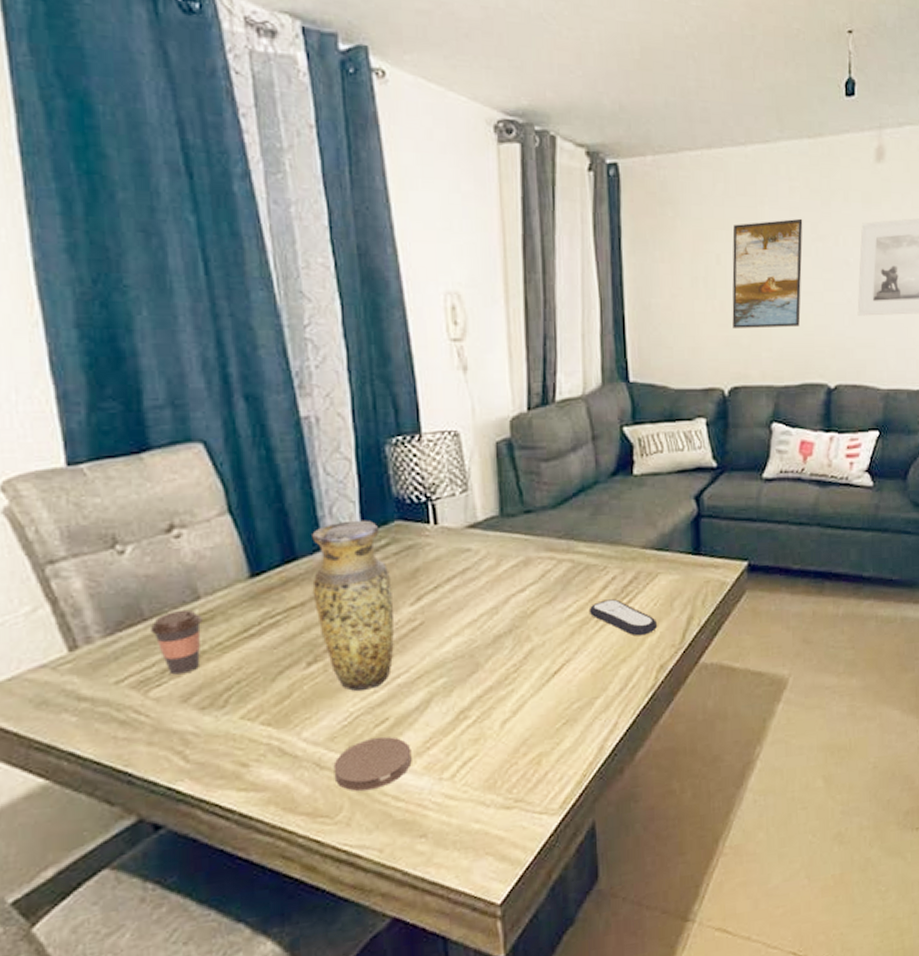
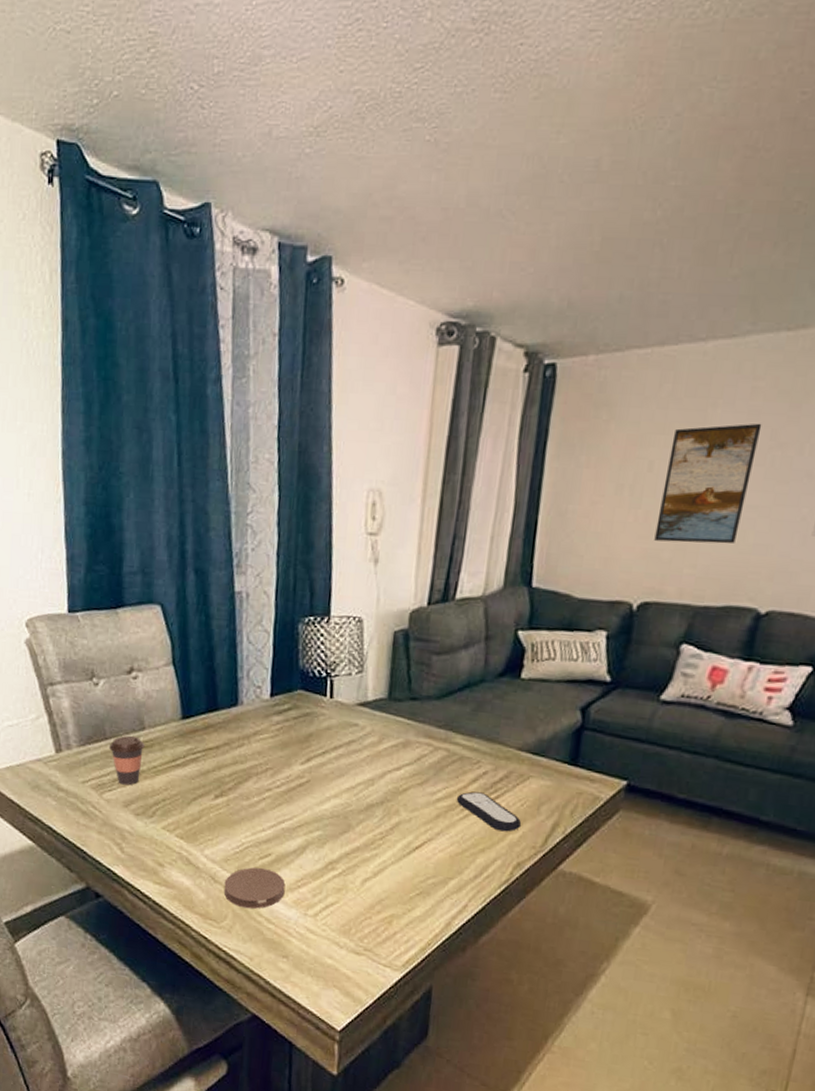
vase: present [312,520,395,692] -> none [226,684,289,828]

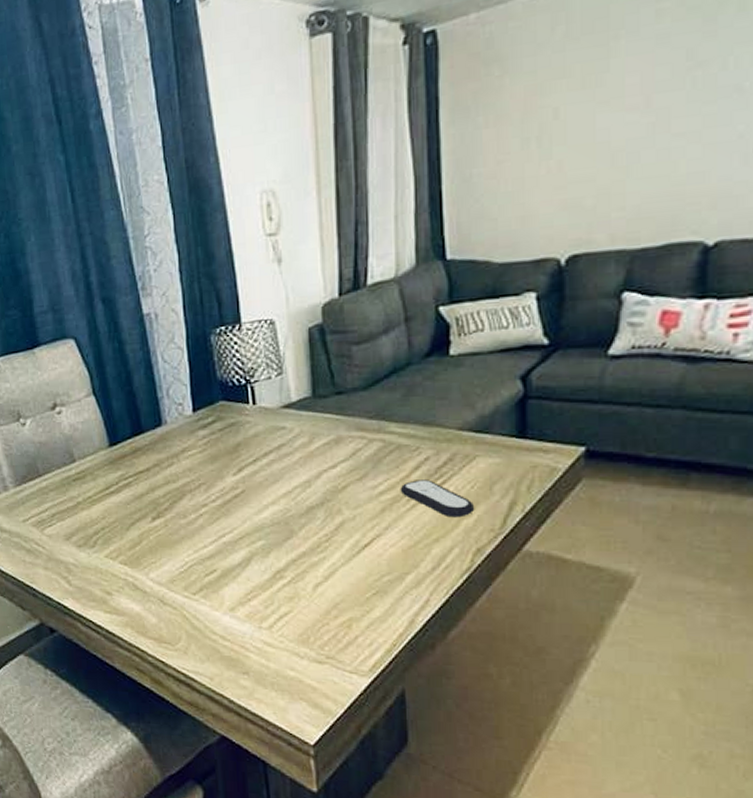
coffee cup: present [108,735,145,786] -> none [43,469,78,519]
coaster: present [223,867,286,909] -> none [173,586,236,628]
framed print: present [654,423,762,544] -> none [572,45,675,189]

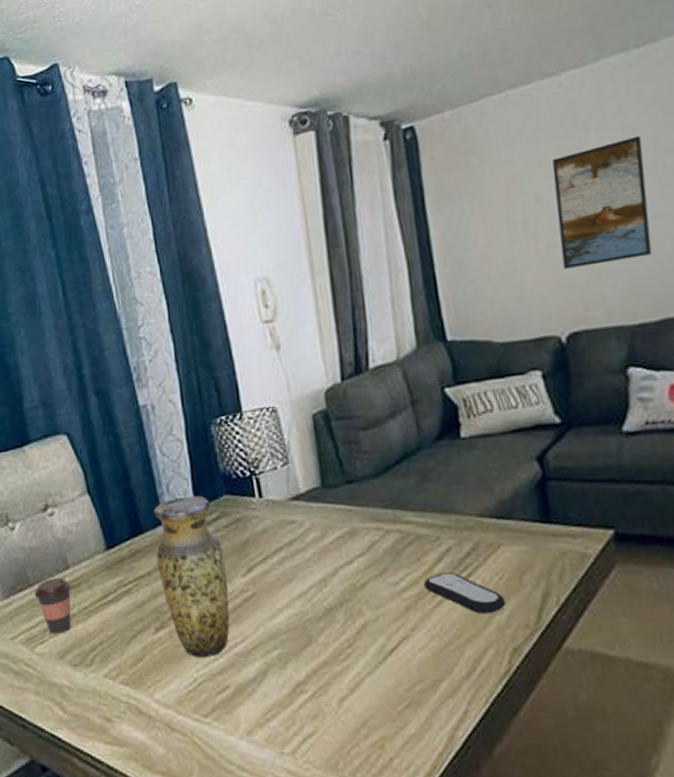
coffee cup: none [43,469,78,519] -> present [34,577,72,634]
vase: none [154,400,220,545] -> present [153,495,230,659]
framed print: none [572,45,675,189] -> present [552,135,652,269]

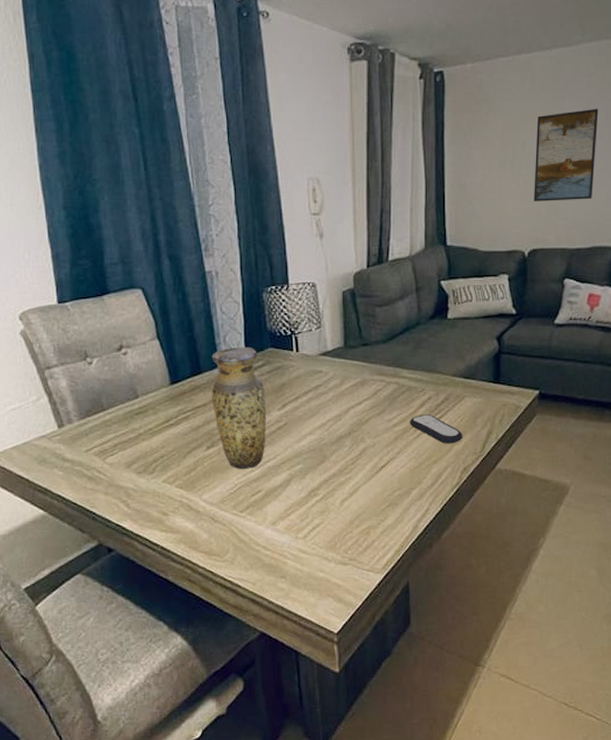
coffee cup: present [34,577,72,634] -> none [107,404,140,448]

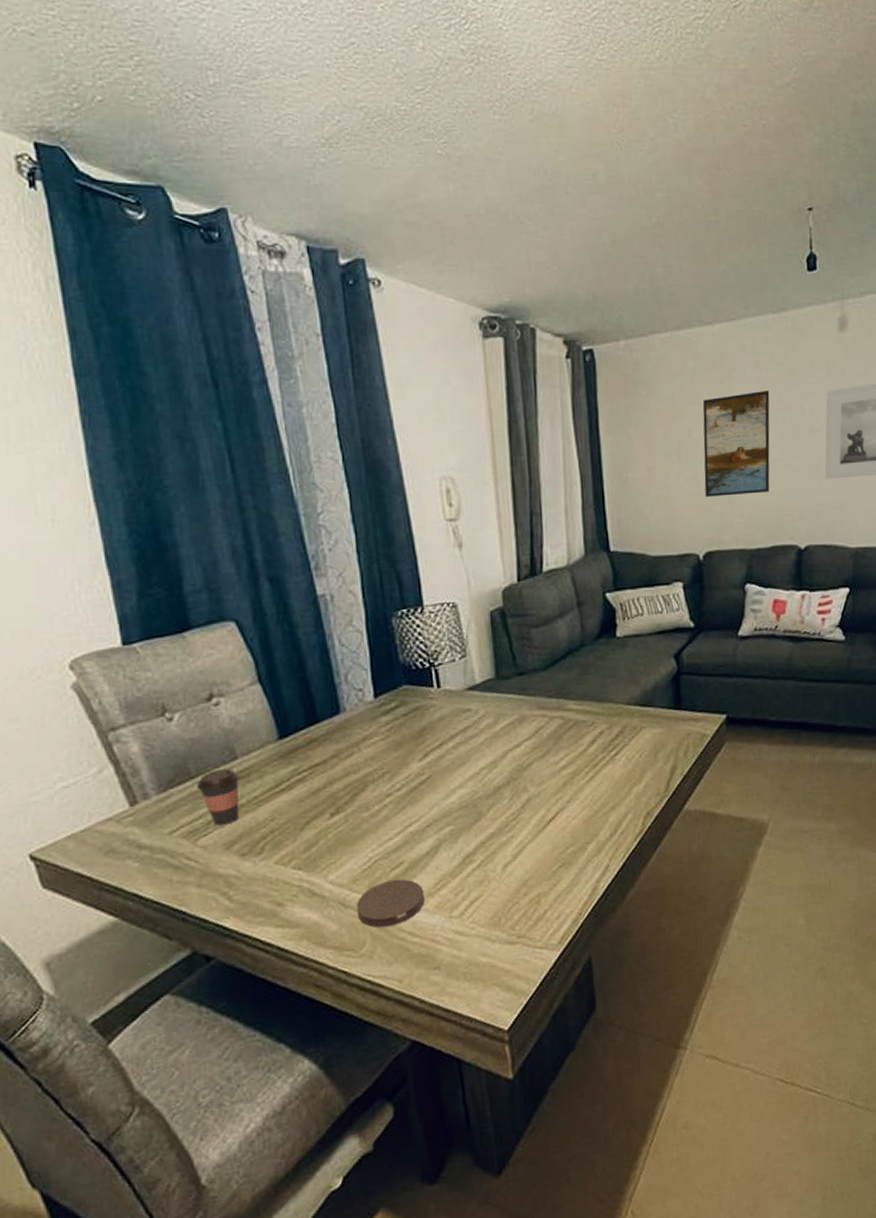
coffee cup: none [107,404,140,448] -> present [196,768,240,826]
vase: present [211,347,267,470] -> none [331,685,406,839]
coaster: none [223,504,277,541] -> present [356,879,425,928]
remote control: present [409,414,463,444] -> none [579,752,644,786]

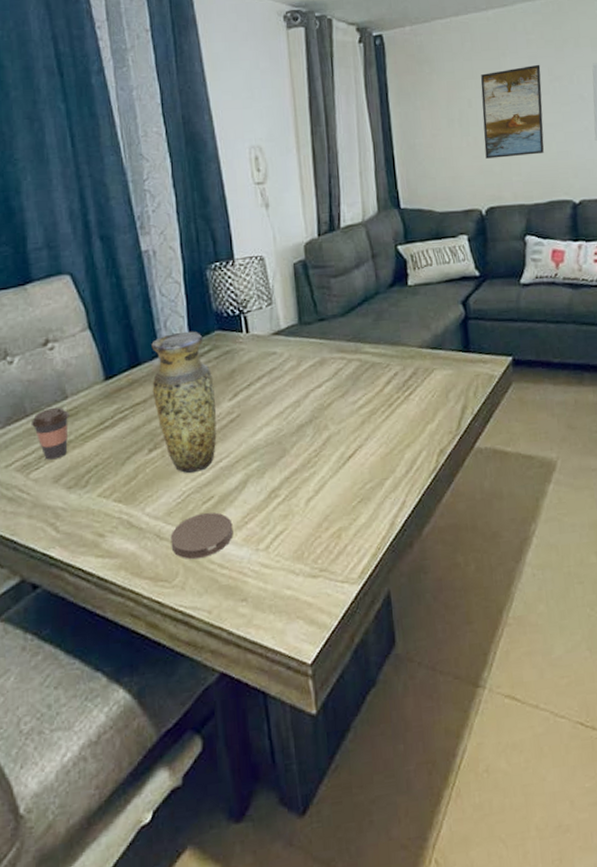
vase: none [331,685,406,839] -> present [151,331,217,474]

